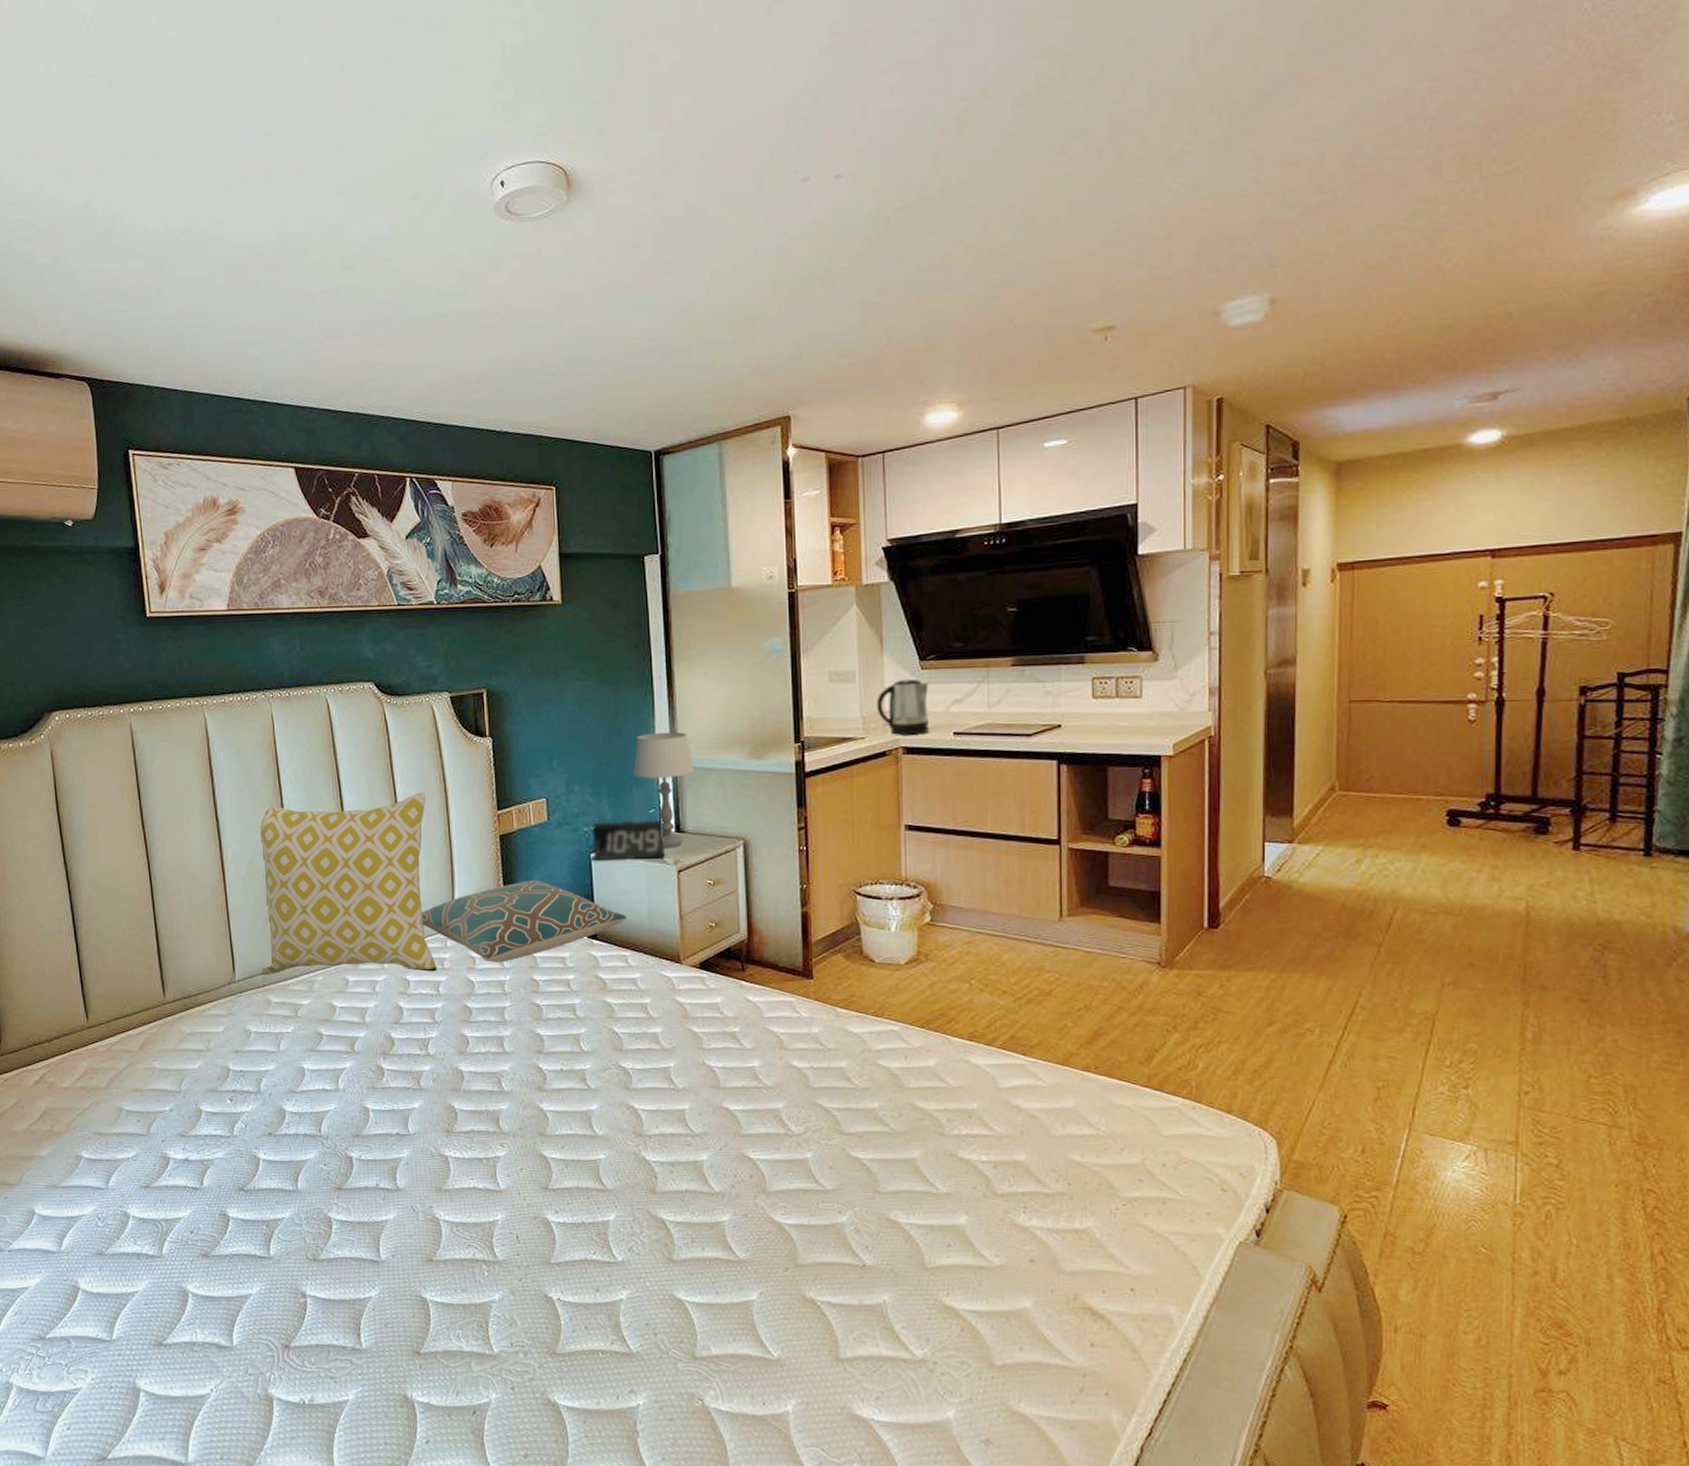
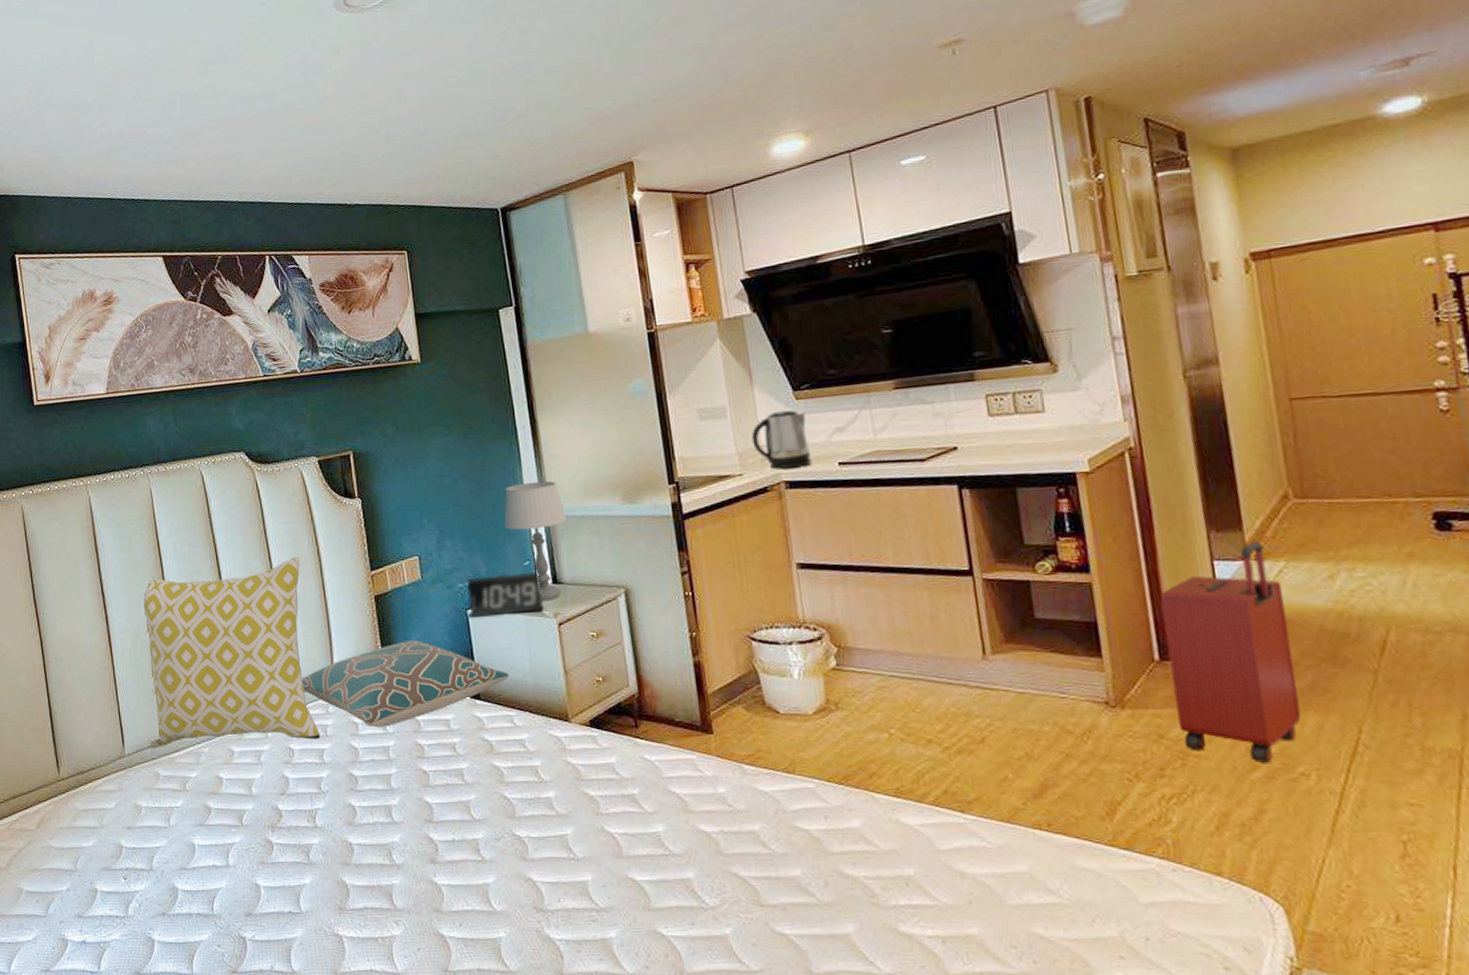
suitcase: none [1215,826,1316,1019] -> present [1160,540,1301,763]

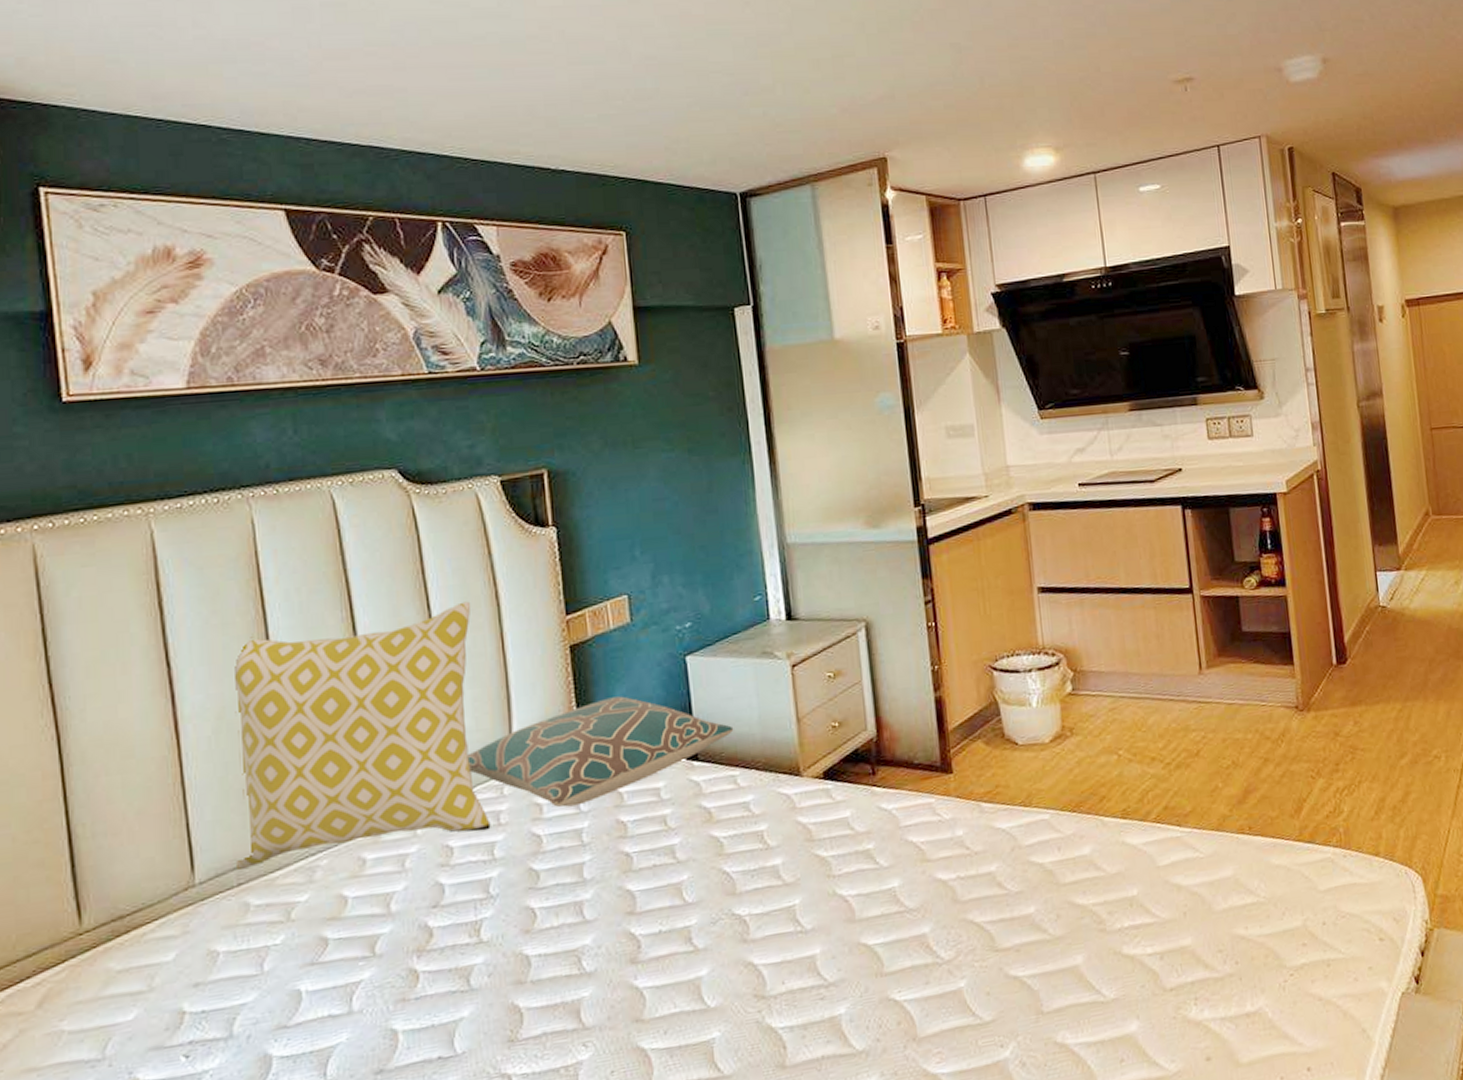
alarm clock: present [466,572,543,617] -> none [685,608,775,665]
table lamp: present [504,481,568,602] -> none [733,504,805,641]
kettle: present [751,409,813,470] -> none [997,429,1055,491]
suitcase: present [1160,540,1301,763] -> none [1337,552,1435,750]

